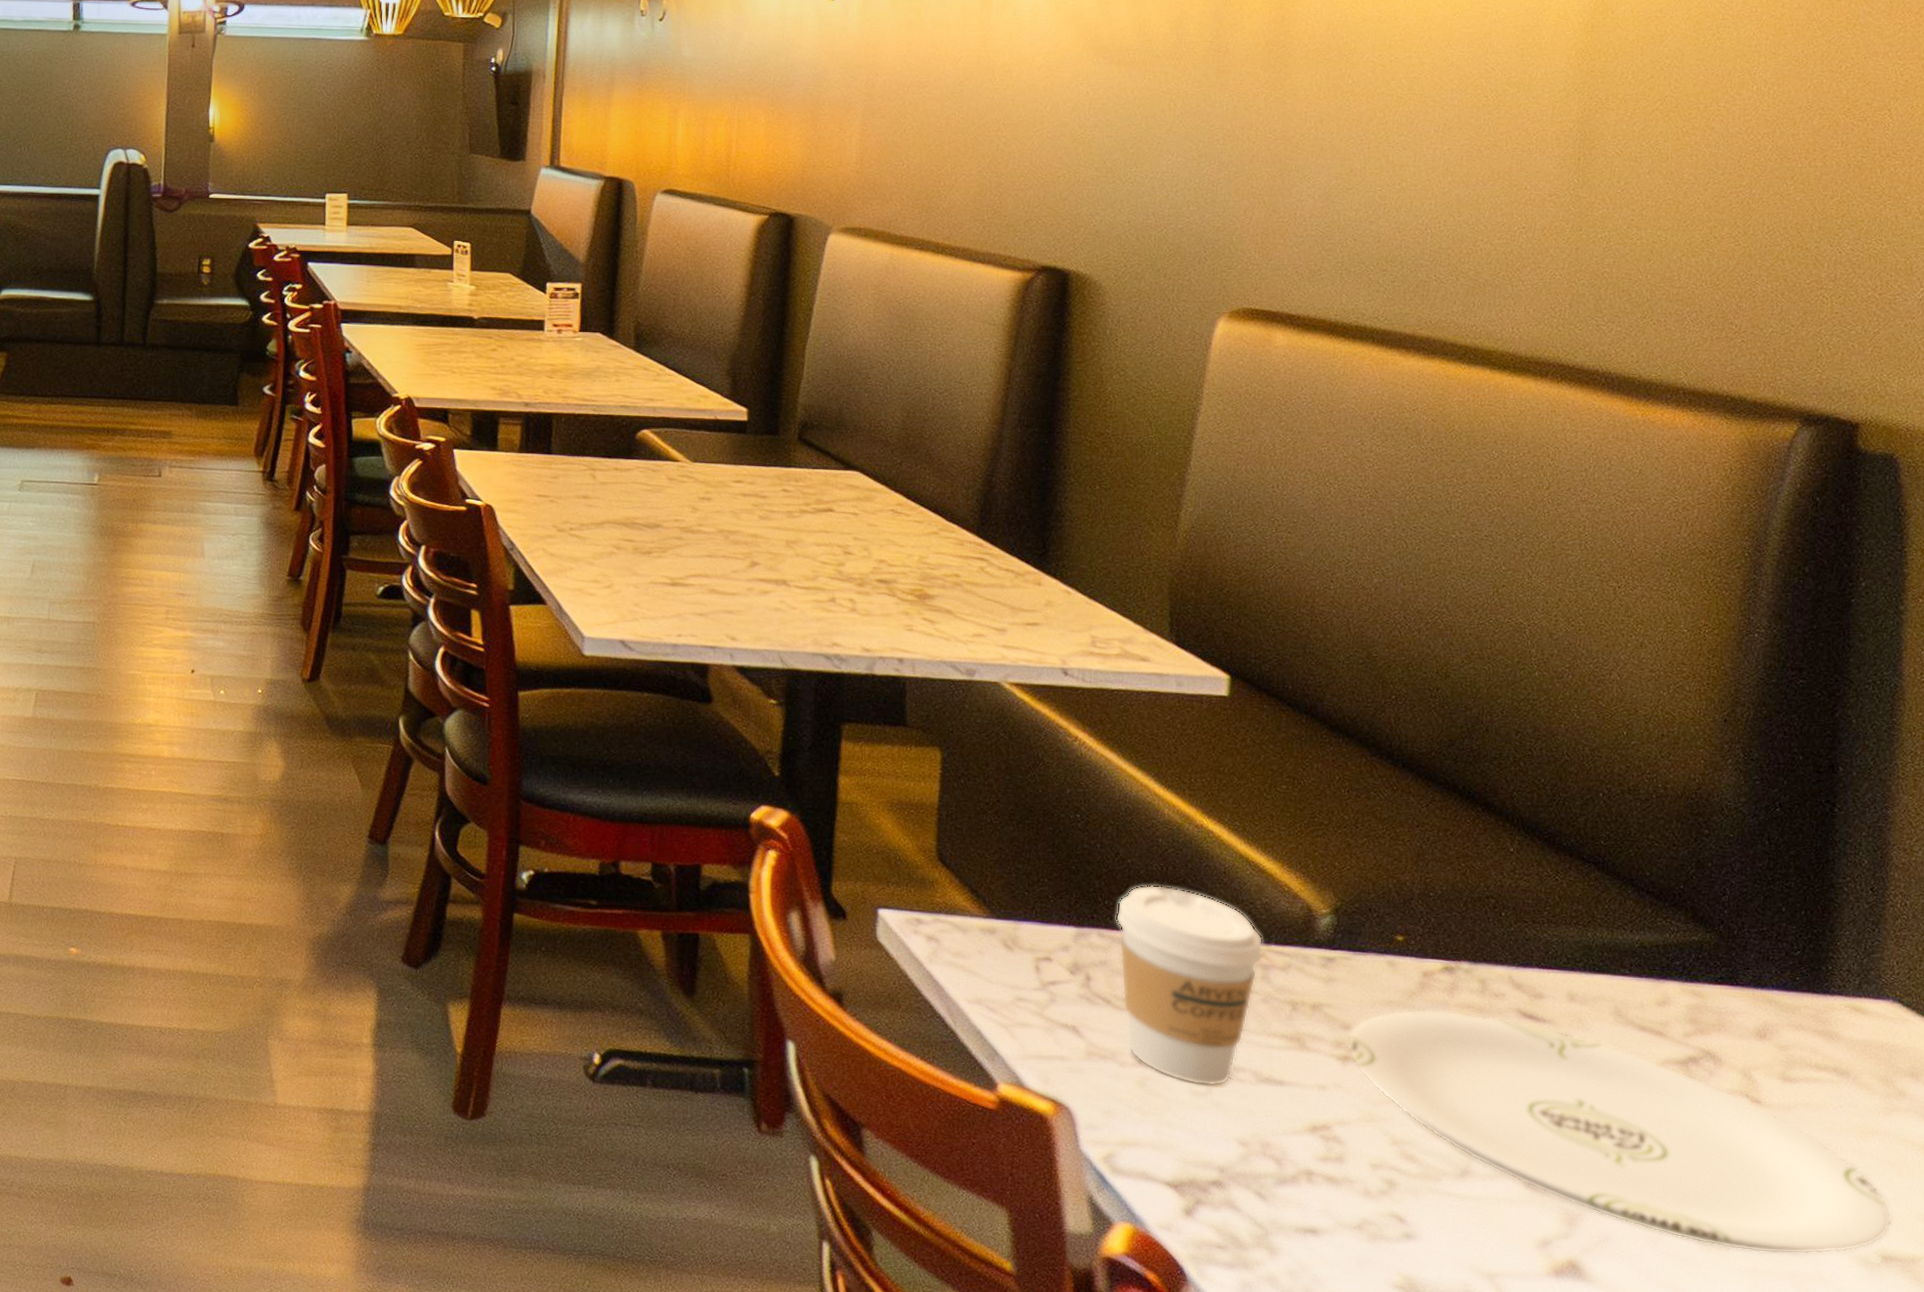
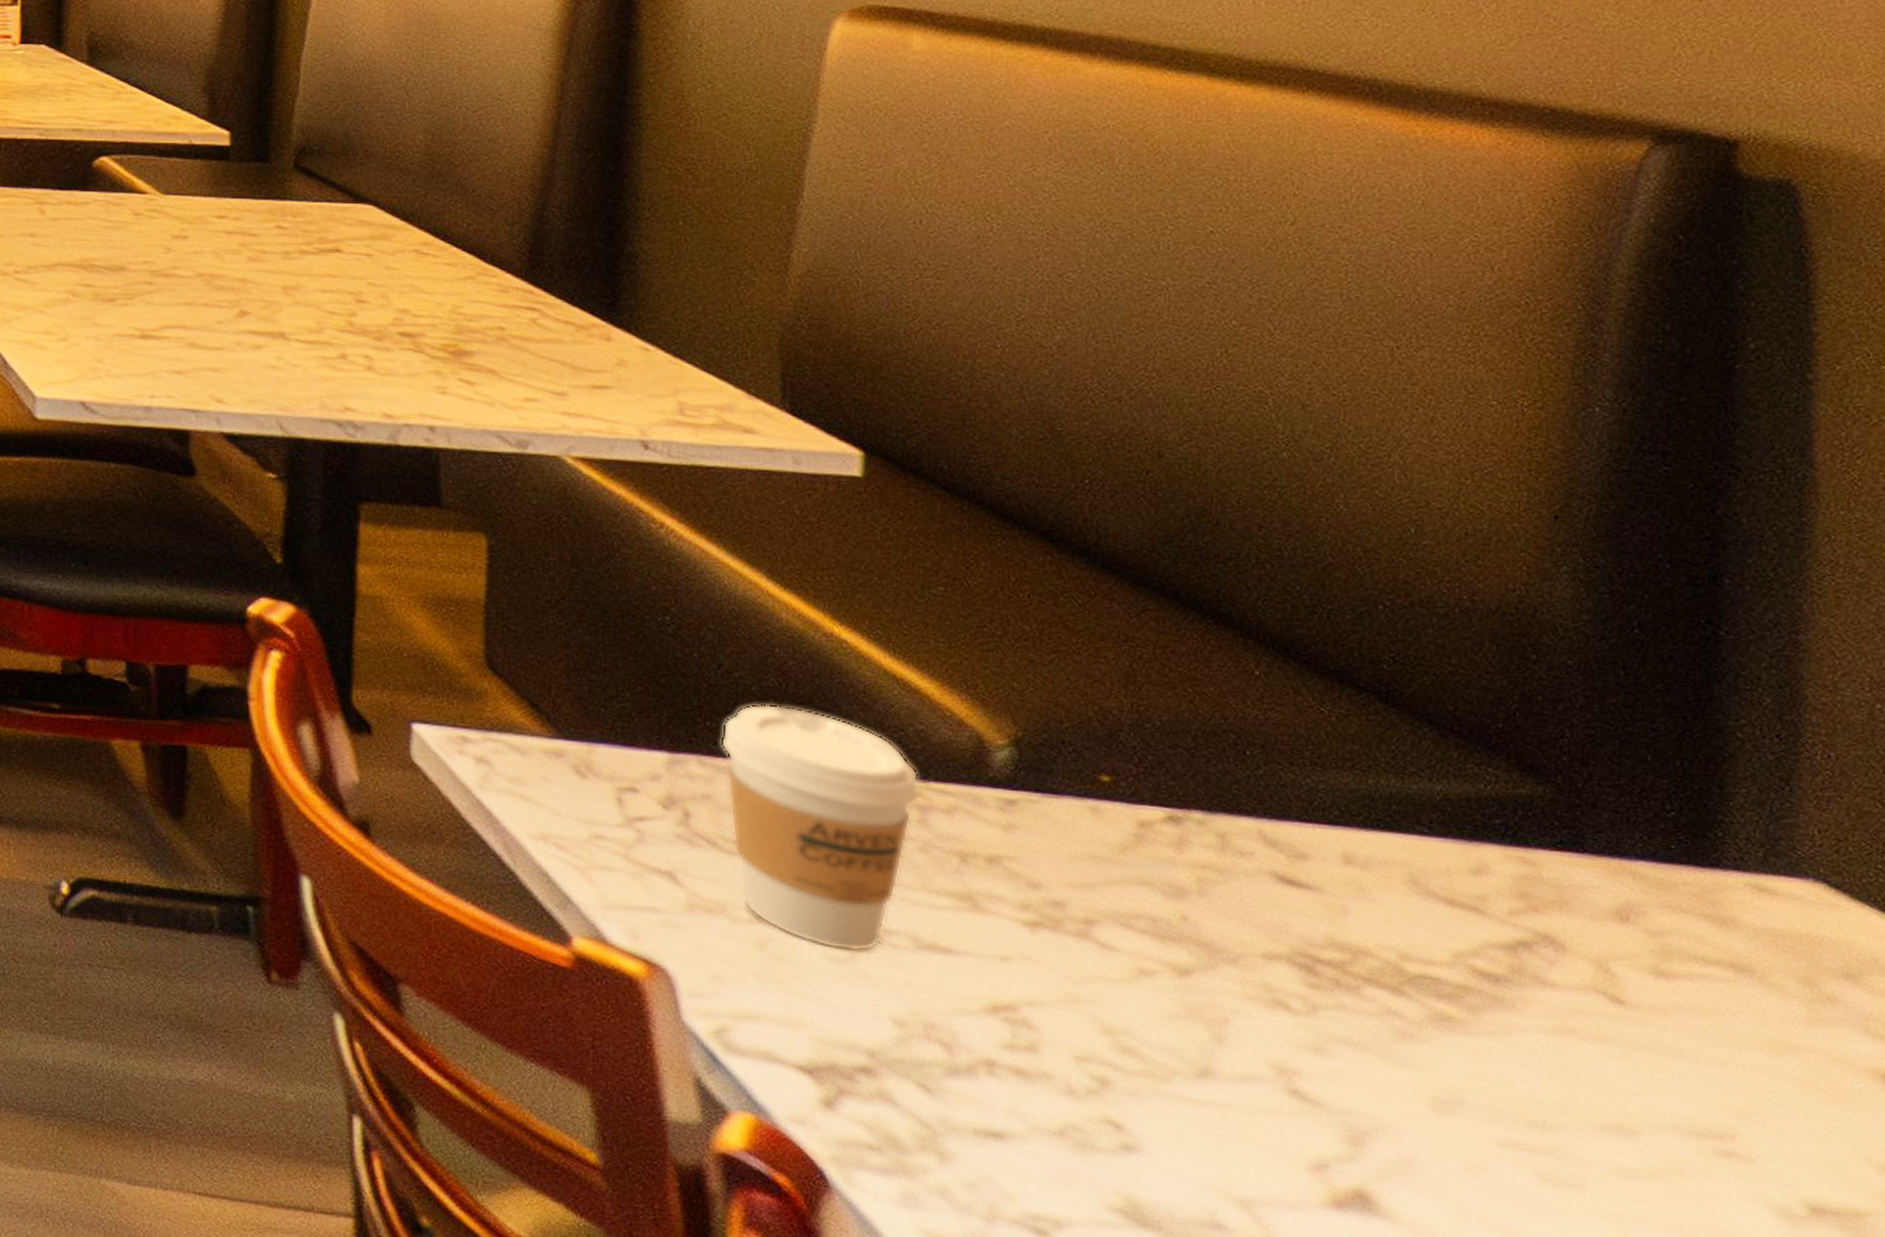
plate: present [1347,1009,1892,1255] -> none [1037,867,1823,1200]

